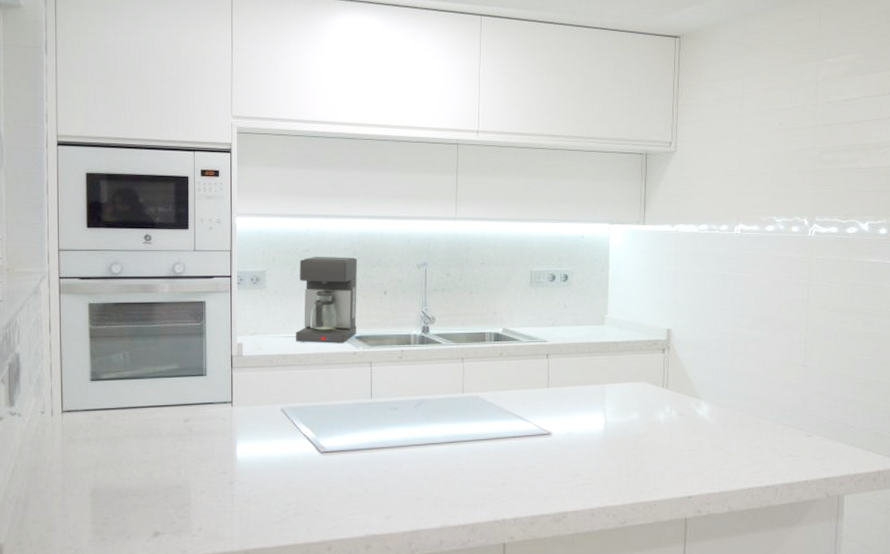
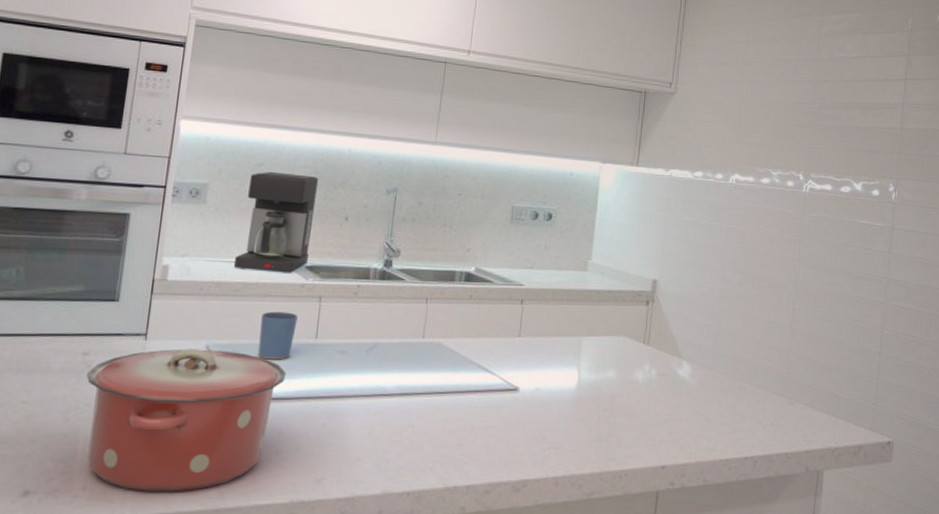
casserole: none [189,412,350,531] -> present [86,348,286,492]
mug: none [324,377,354,418] -> present [258,311,298,360]

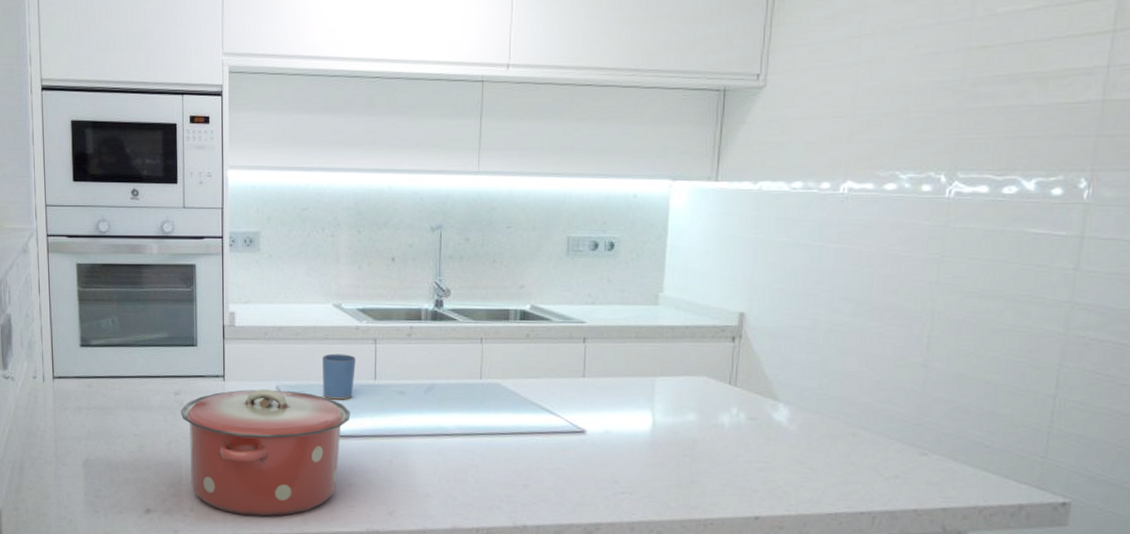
coffee maker: present [233,171,319,273] -> none [291,215,362,316]

